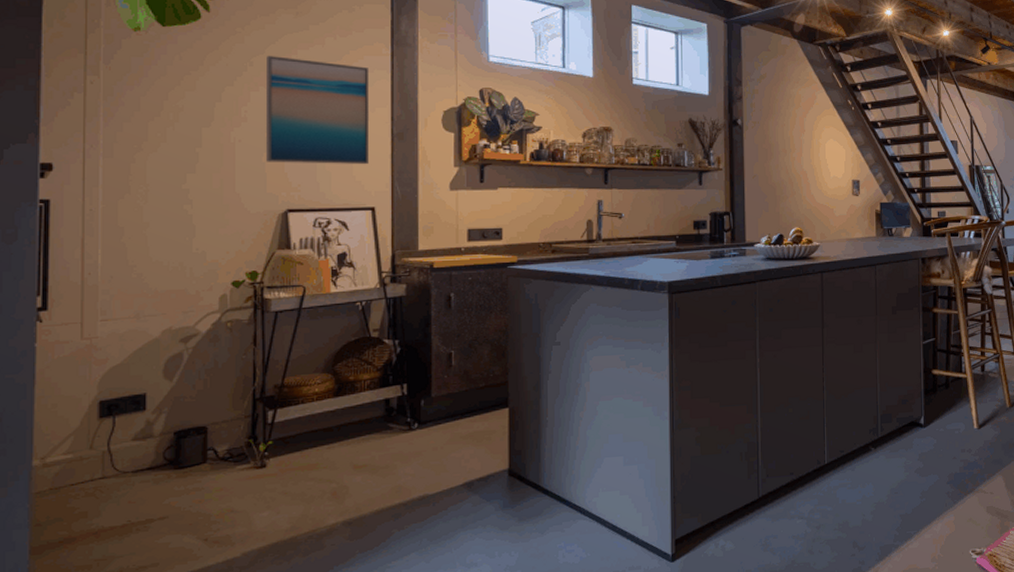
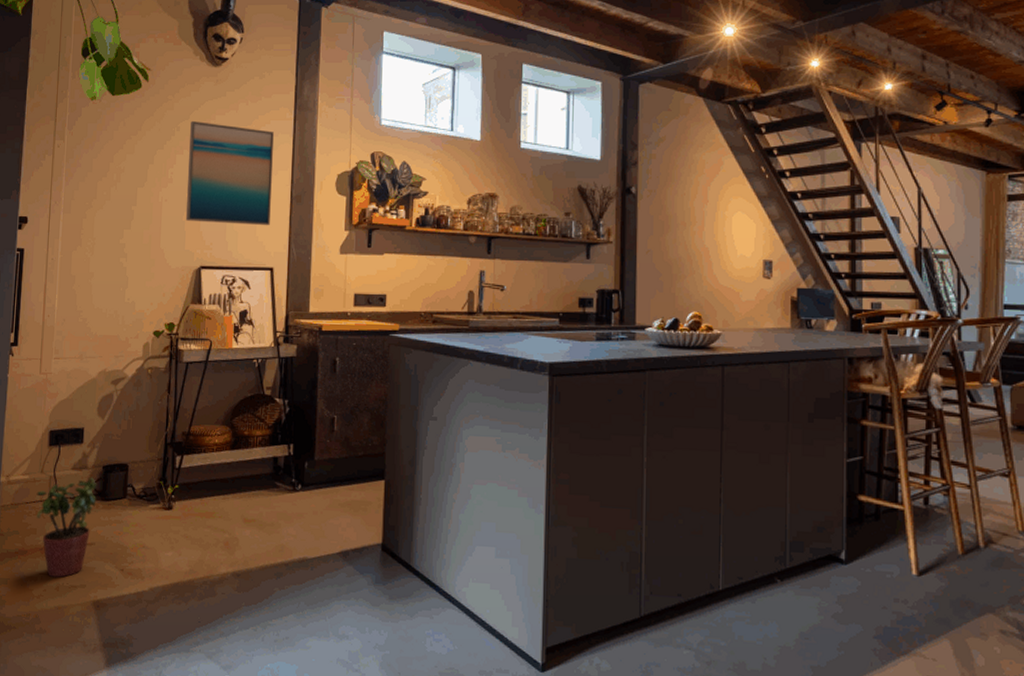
potted plant: none [85,446,167,561] -> present [36,477,97,578]

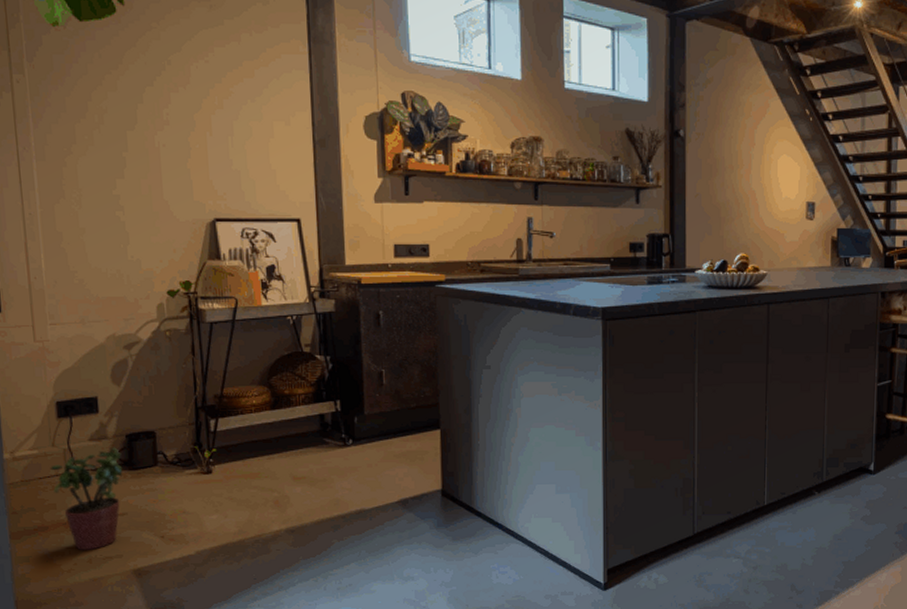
wall art: present [185,120,275,226] -> none [184,52,292,174]

